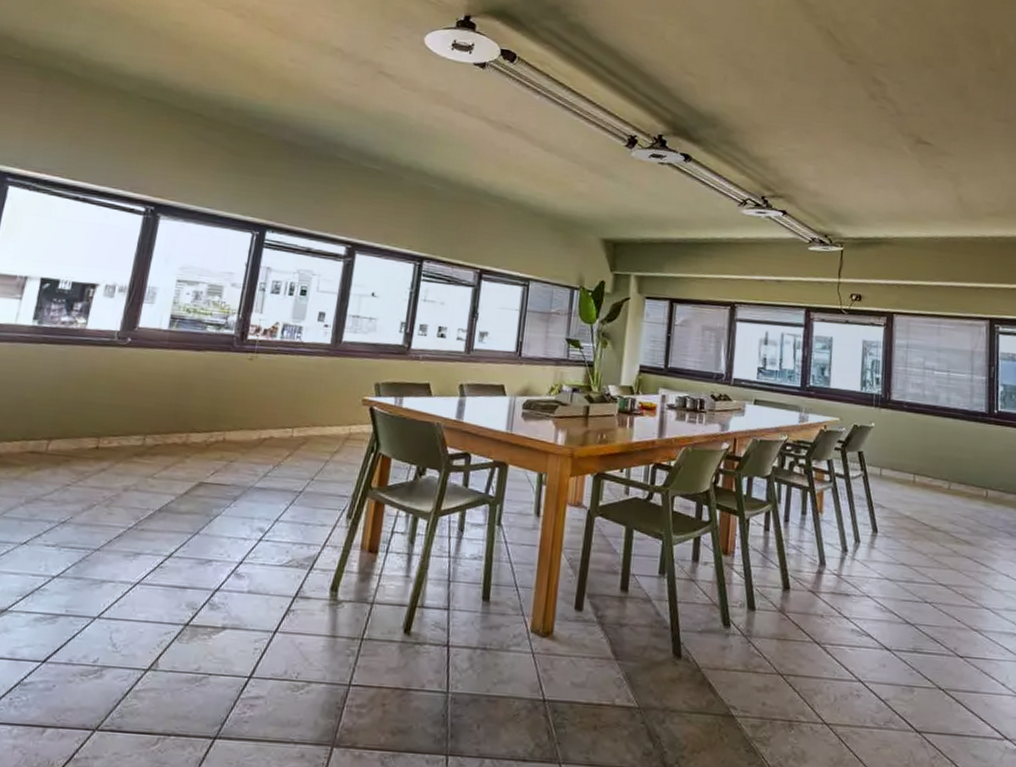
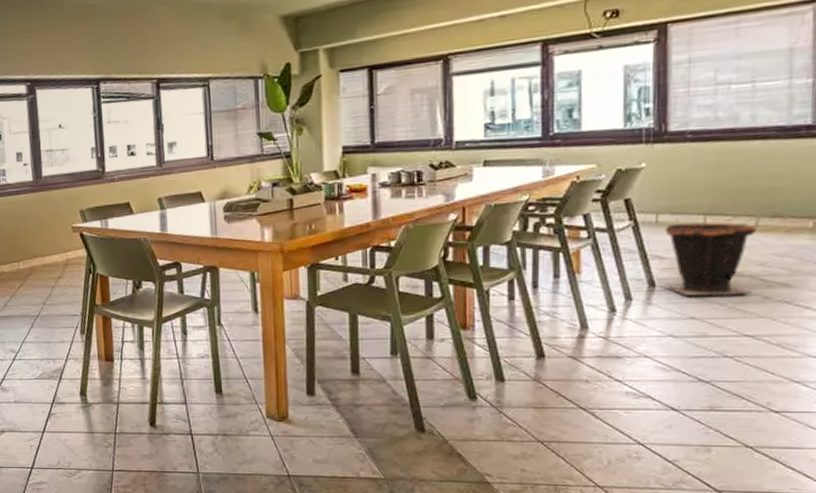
waste bin: none [884,474,949,548] -> present [664,218,756,296]

